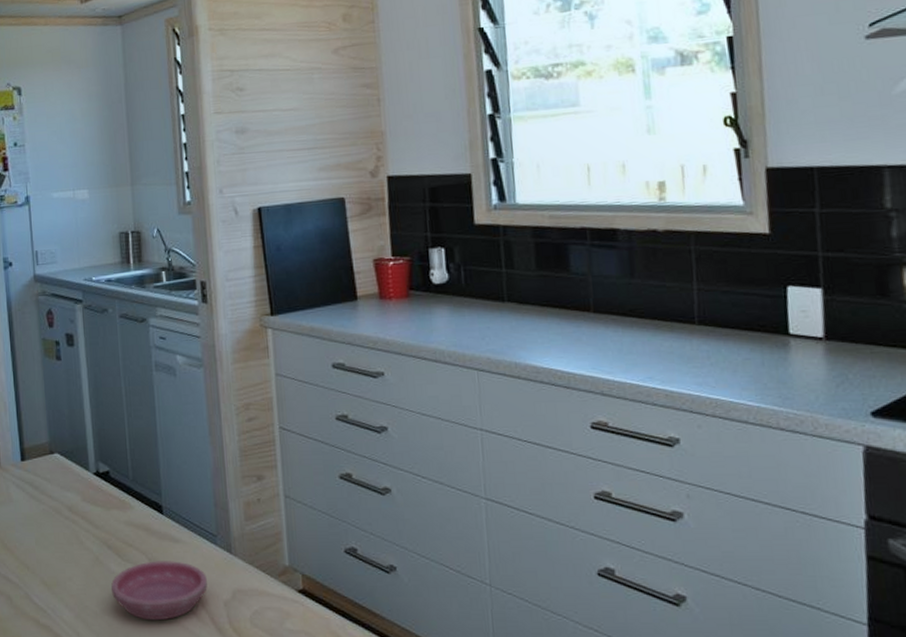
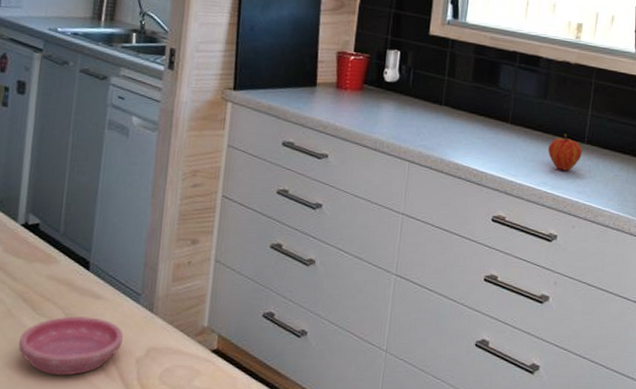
fruit: none [647,316,694,361] -> present [547,133,582,171]

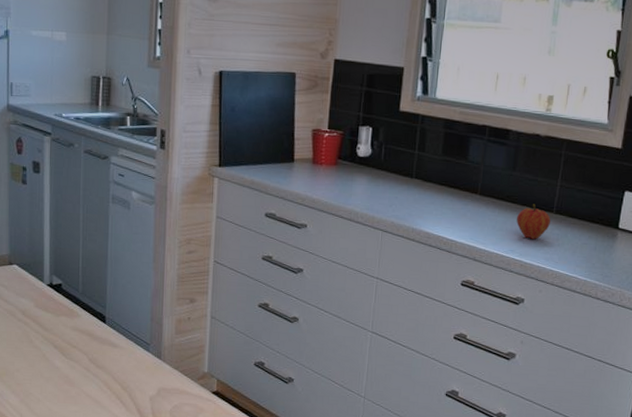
saucer: present [19,316,123,376] -> none [54,361,138,409]

